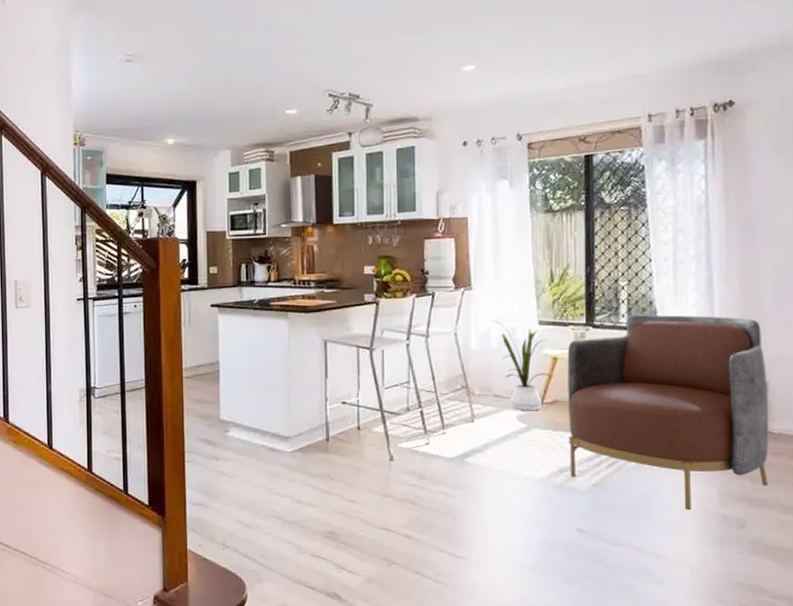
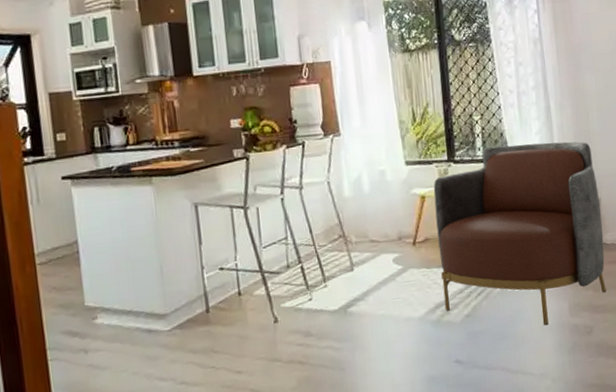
house plant: present [492,320,554,410] -> none [362,165,424,253]

